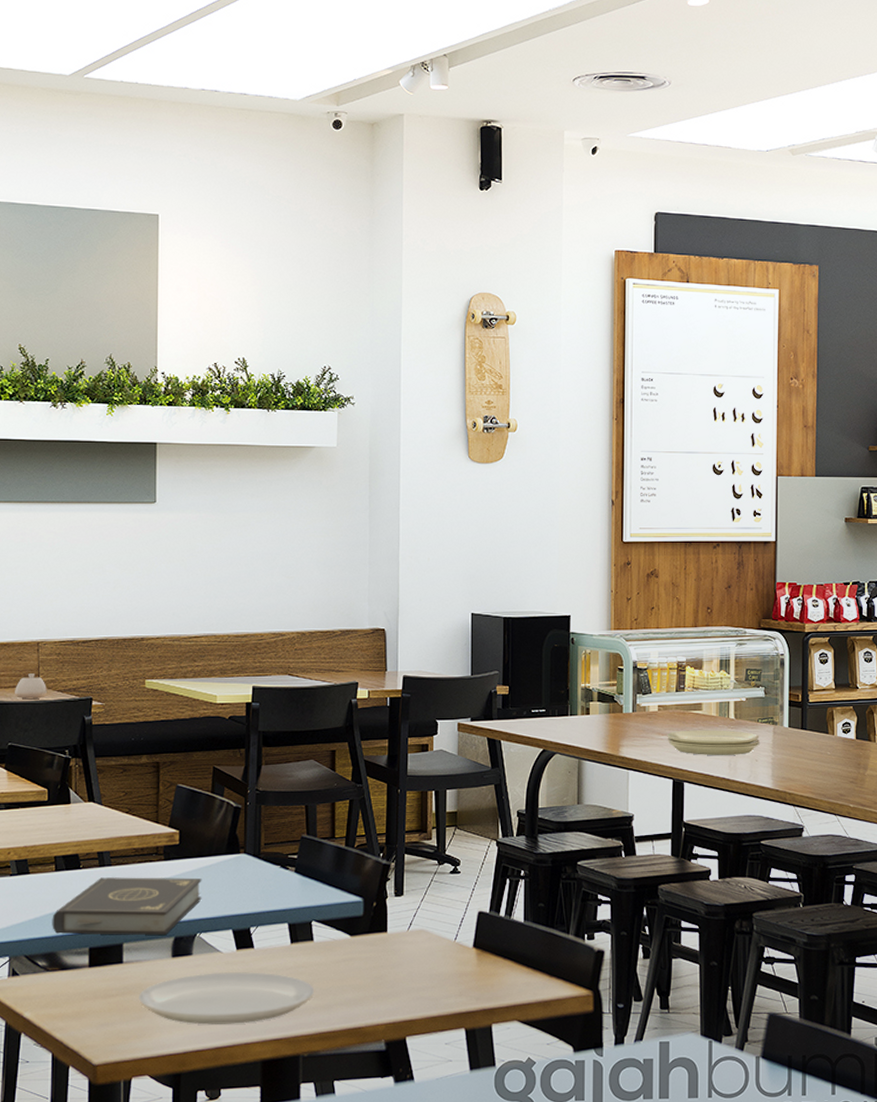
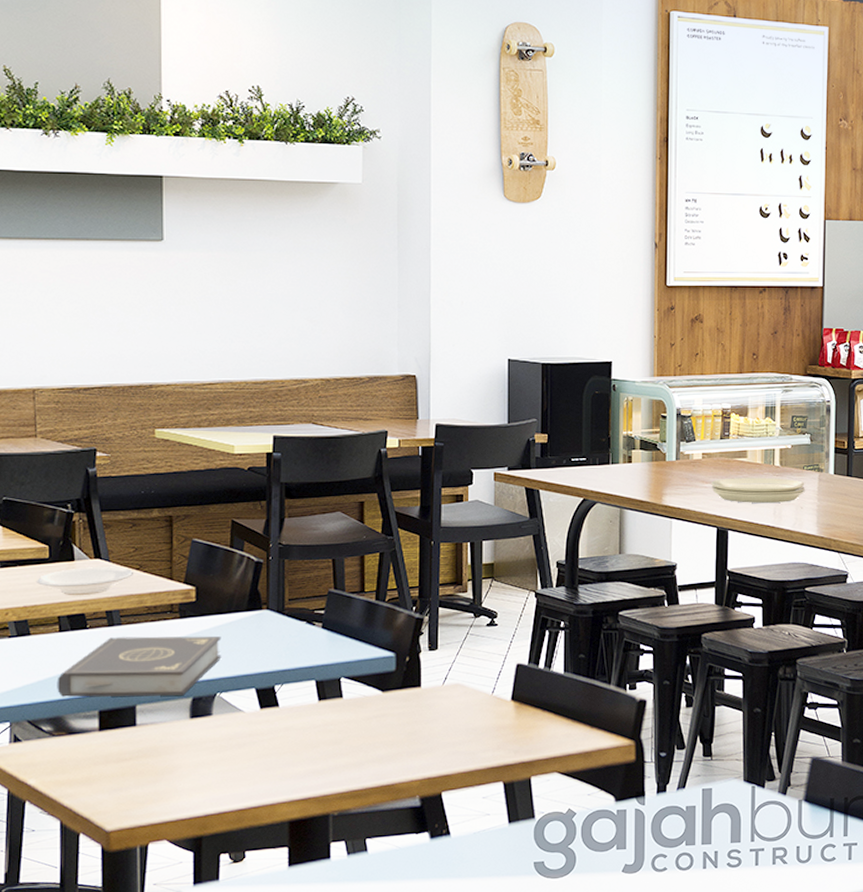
sugar bowl: present [15,673,48,699] -> none [9,423,46,450]
saucer: none [35,810,123,837] -> present [35,566,133,596]
plate: present [139,971,315,1025] -> none [155,731,345,786]

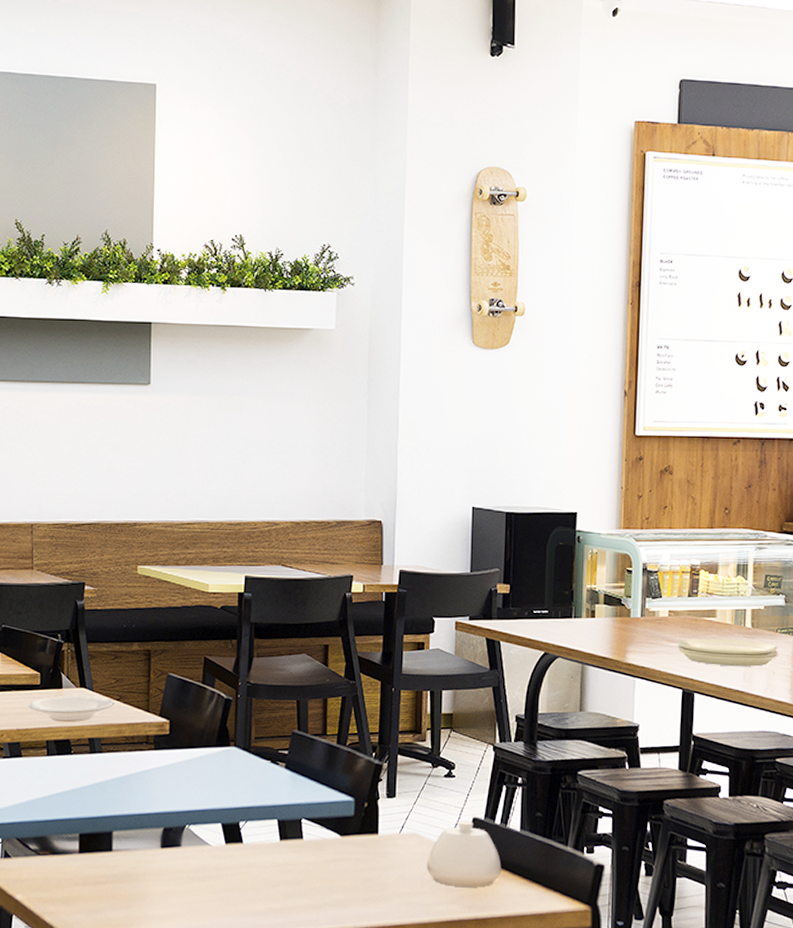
book: present [57,636,222,697] -> none [43,764,192,825]
sugar bowl: none [471,667,546,733] -> present [426,821,502,887]

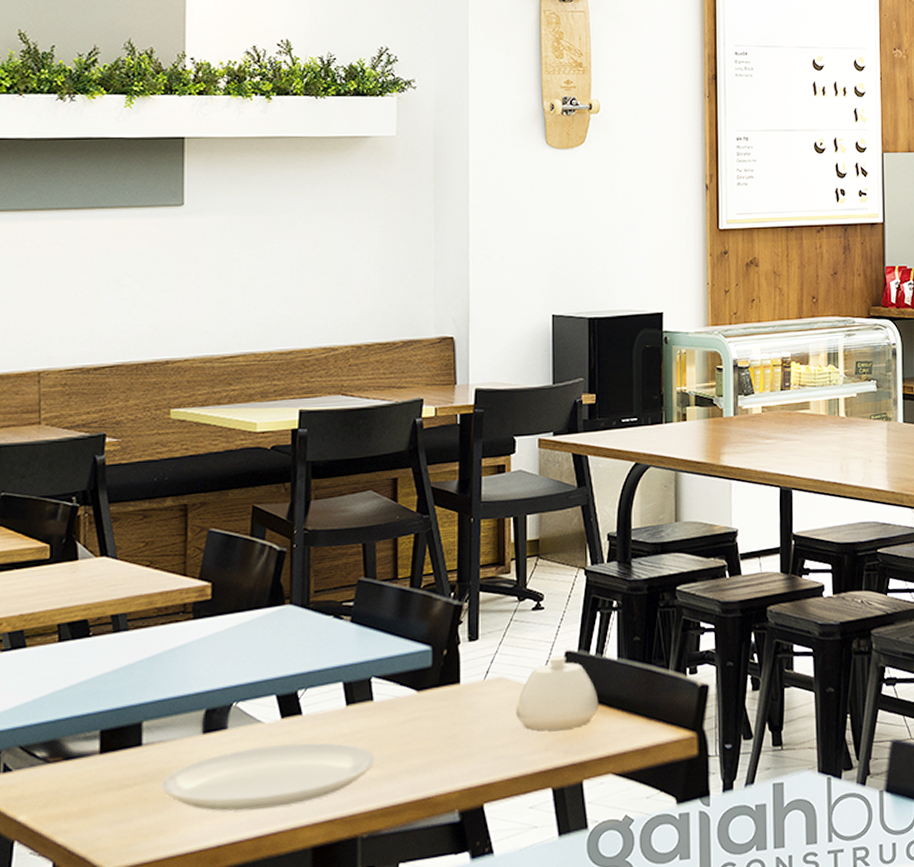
saucer: present [28,695,114,723] -> none [34,564,143,600]
plate: none [128,865,304,919] -> present [162,742,375,811]
plate: present [677,638,779,667] -> none [772,429,874,459]

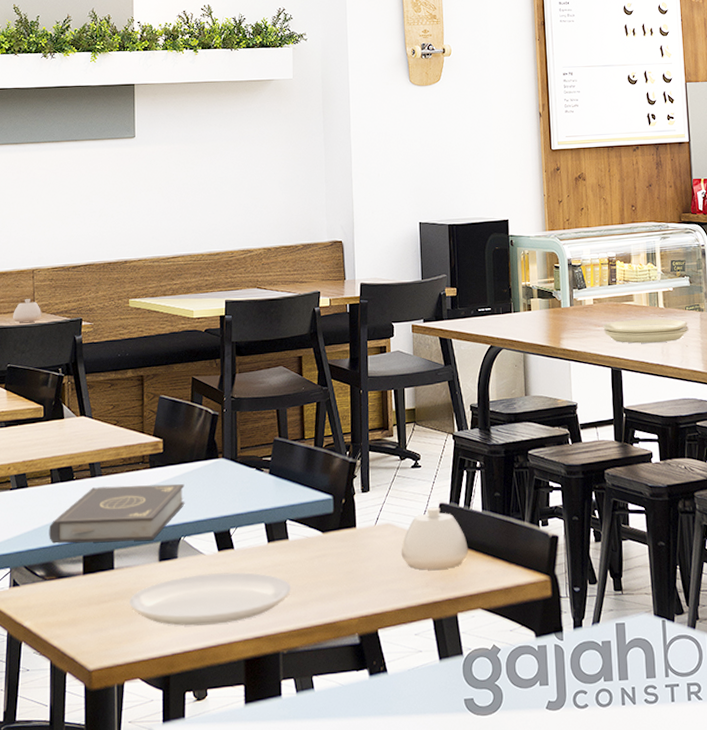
sugar bowl: none [10,409,51,440] -> present [13,299,42,323]
book: none [54,637,239,717] -> present [49,483,185,544]
plate: none [772,429,874,459] -> present [603,319,690,344]

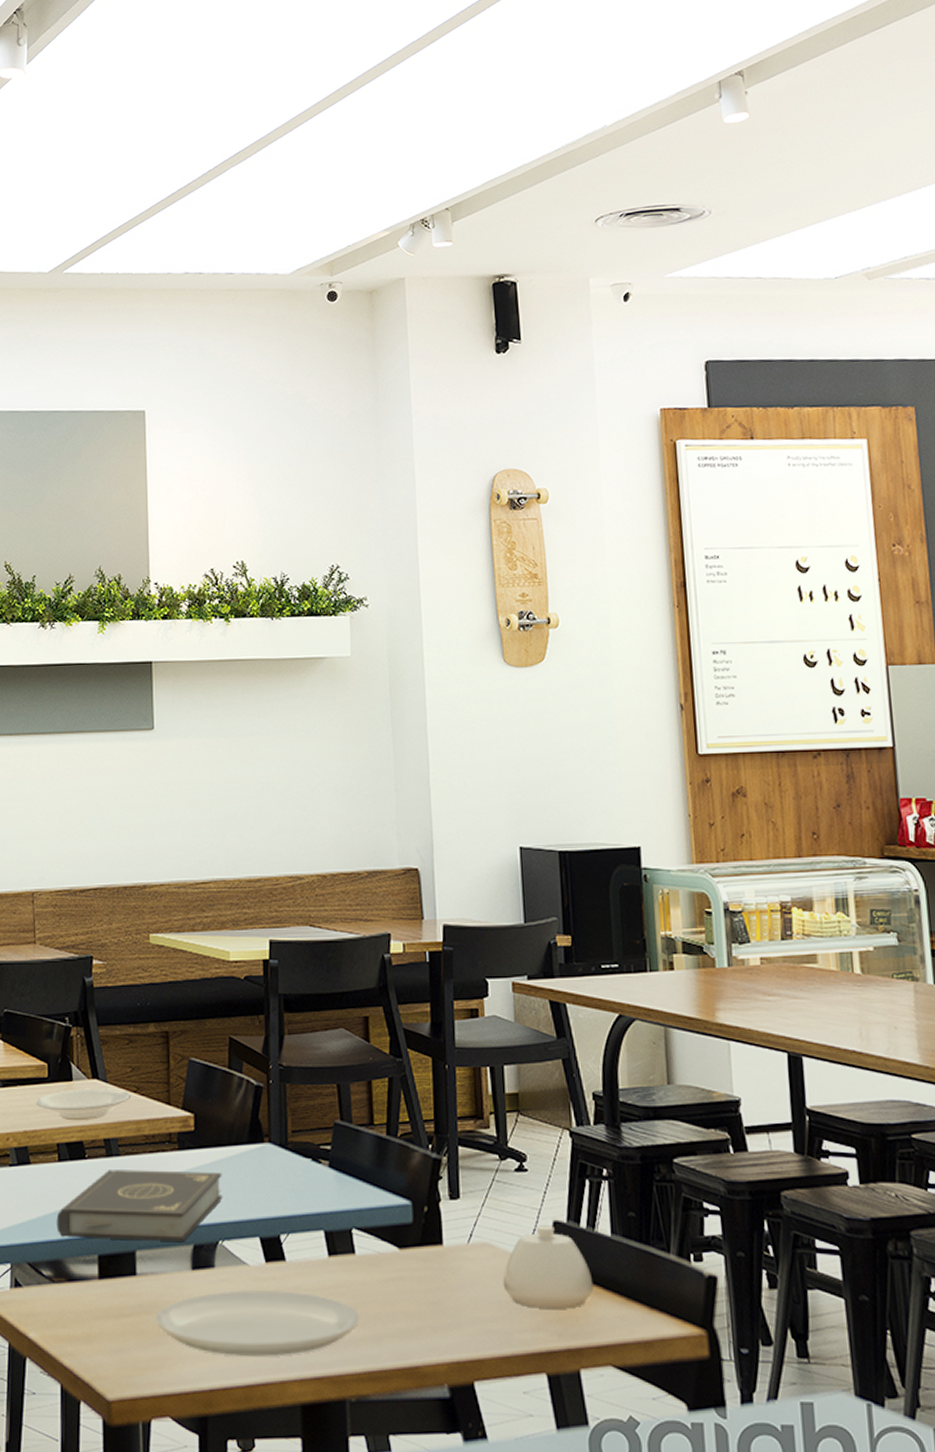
sugar bowl: present [13,299,42,323] -> none [10,928,45,958]
saucer: none [32,423,111,451] -> present [35,1088,130,1121]
plate: present [603,319,690,344] -> none [775,988,899,1021]

